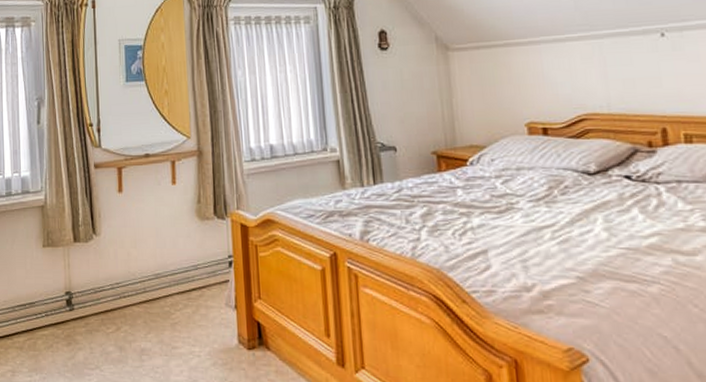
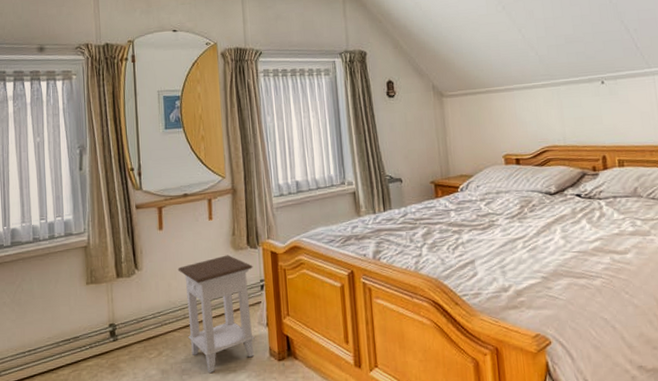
nightstand: none [138,224,223,357] -> present [177,255,256,374]

